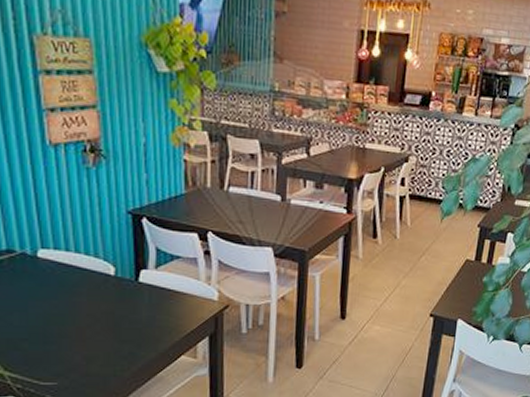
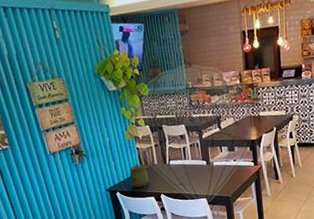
jar: none [166,181,194,217] -> present [129,163,149,188]

